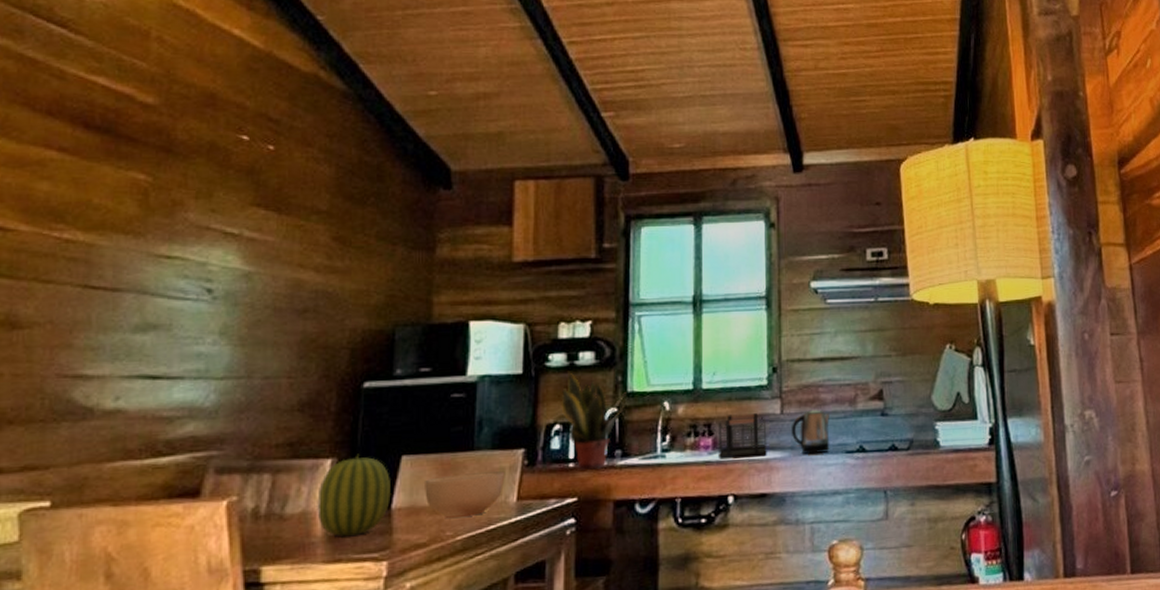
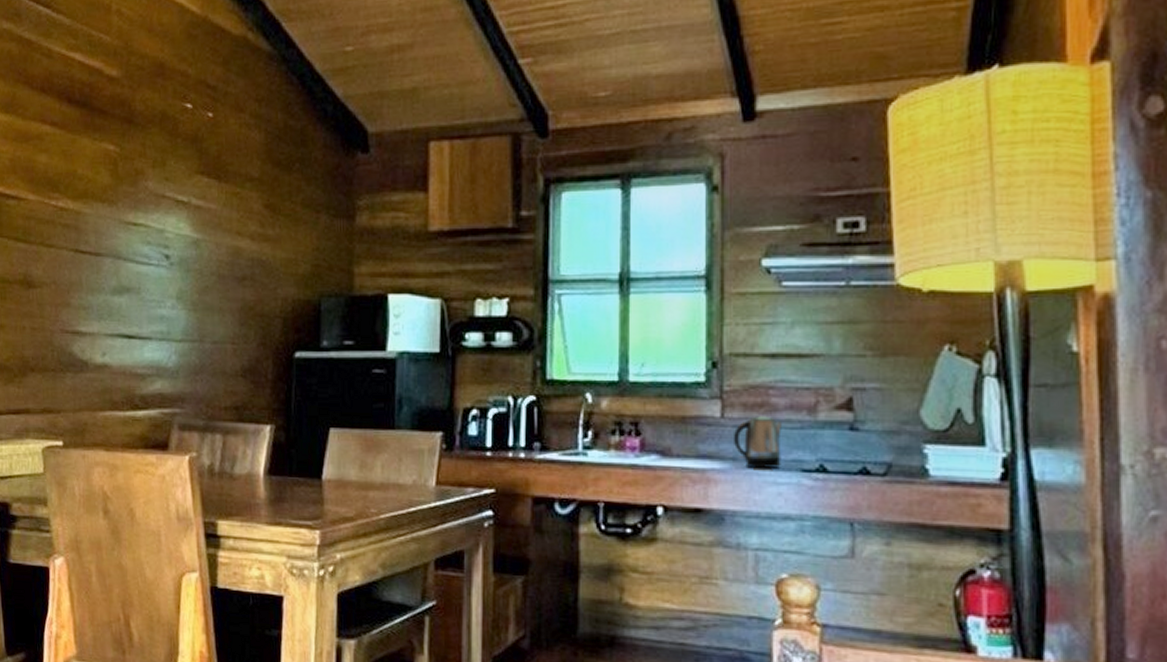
fruit: present [315,453,390,536] -> none [258,422,321,503]
bowl: present [423,471,505,519] -> none [349,452,424,497]
potted plant: present [561,370,627,470] -> none [478,352,546,461]
dish rack: present [718,413,767,460] -> none [647,414,704,466]

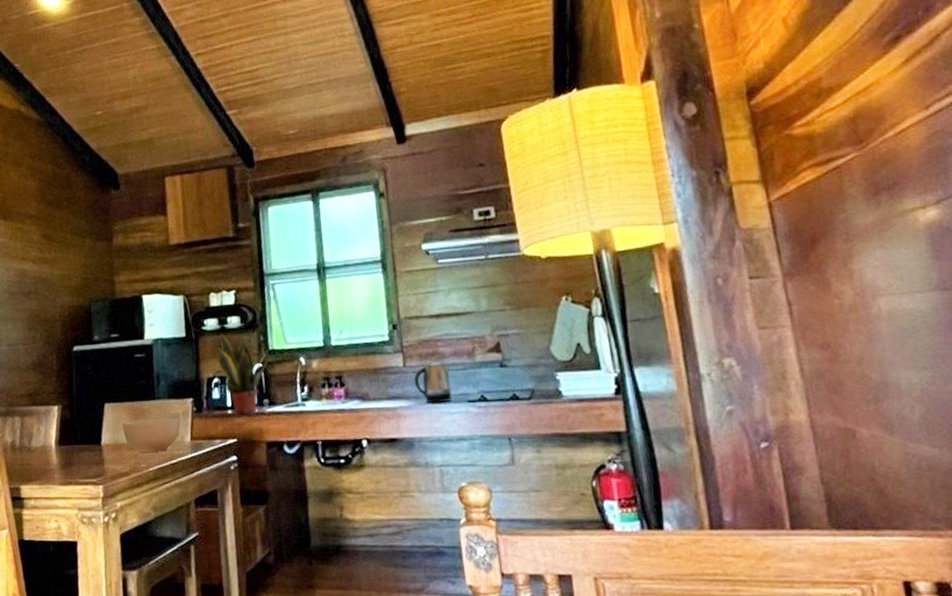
bowl: none [349,452,424,497] -> present [121,416,180,454]
potted plant: none [478,352,546,461] -> present [216,333,268,416]

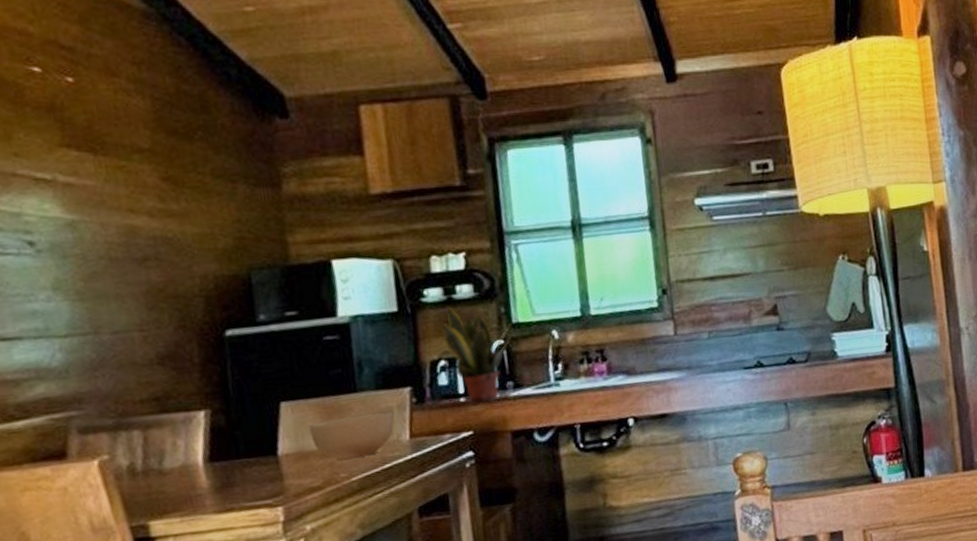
kettle: present [414,362,452,403] -> none [686,328,728,373]

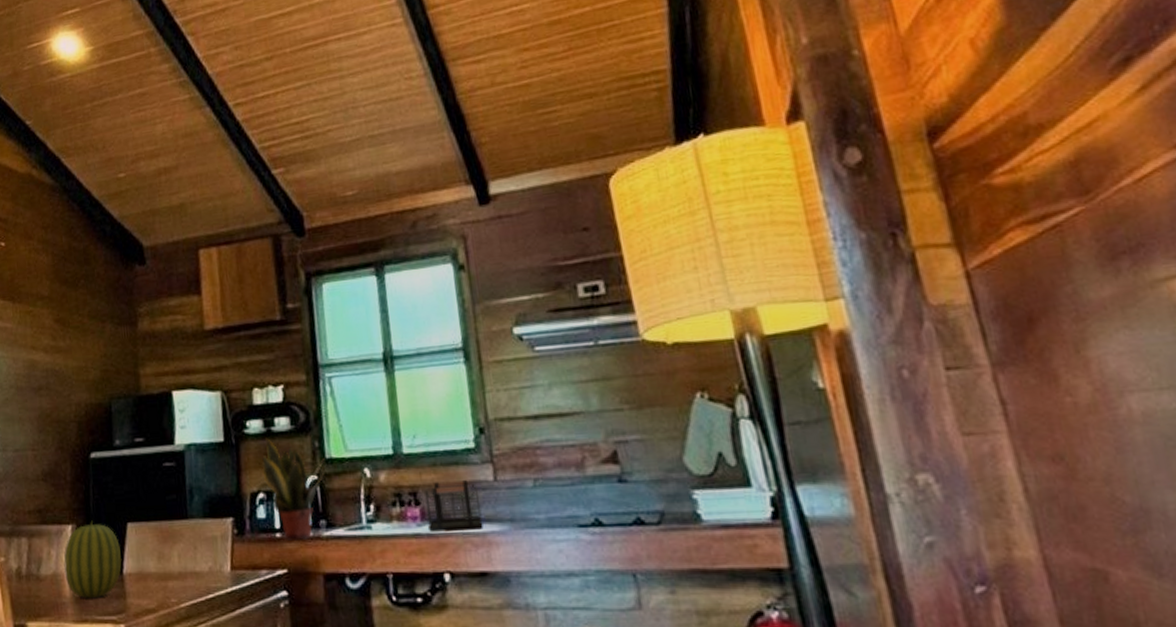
fruit: none [195,403,276,487] -> present [63,520,122,599]
bowl: present [308,410,394,461] -> none [147,540,218,586]
dish rack: none [611,336,664,384] -> present [425,480,483,532]

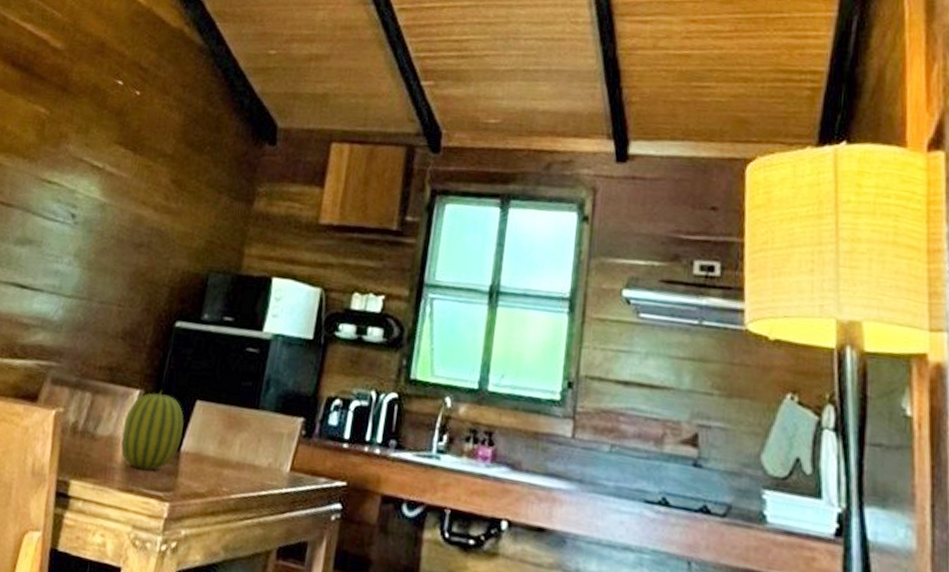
potted plant: present [261,437,325,541] -> none [343,344,409,457]
dish rack: present [425,480,483,532] -> none [497,426,554,484]

